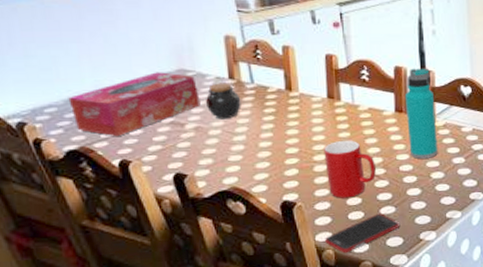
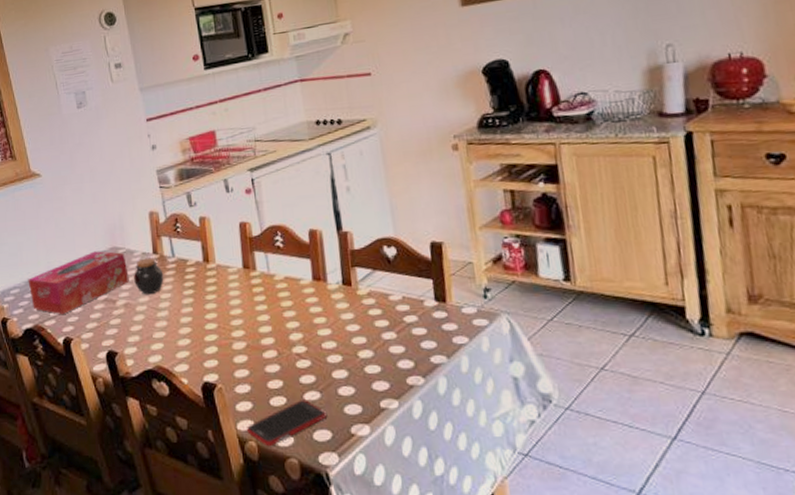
cup: present [324,140,376,198] -> none [241,313,297,380]
water bottle: present [404,68,438,159] -> none [321,229,364,334]

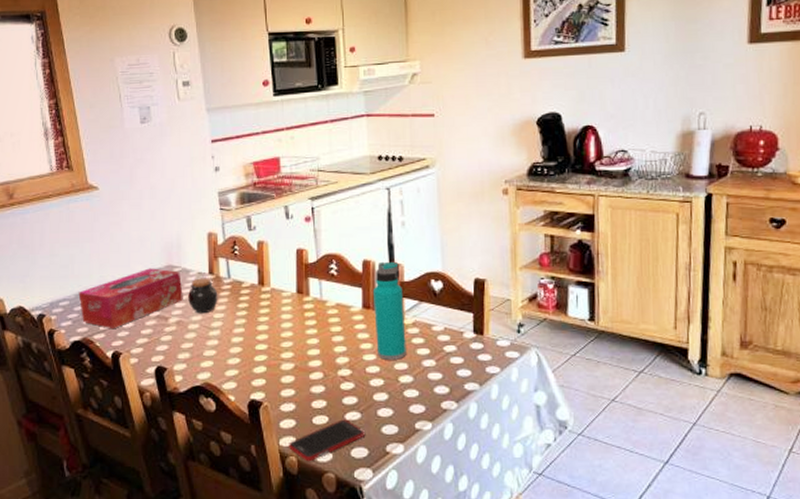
water bottle: none [321,229,364,334] -> present [372,261,406,360]

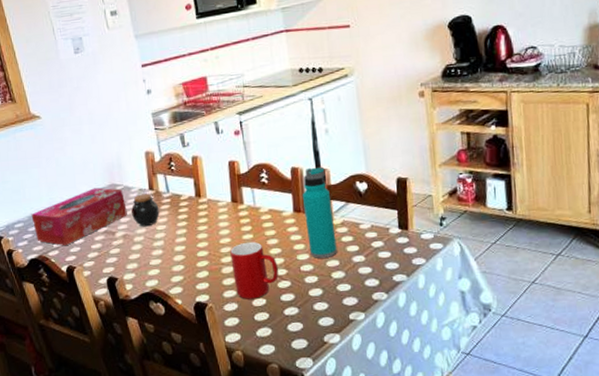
cell phone: present [289,419,366,462] -> none [234,314,304,355]
cup: none [291,337,342,400] -> present [230,241,278,299]

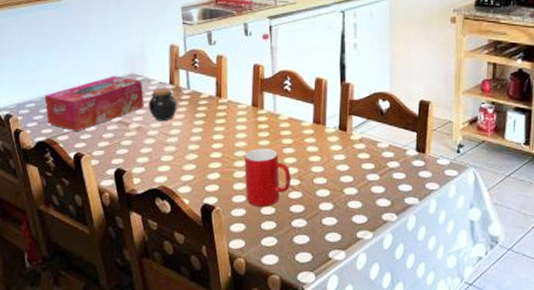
water bottle: present [302,166,337,258] -> none [323,80,353,173]

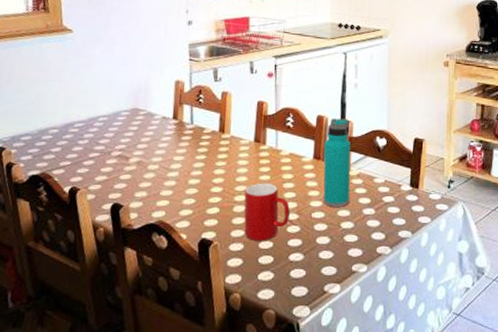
tissue box: present [44,76,144,131] -> none [41,110,146,165]
jar: present [149,87,177,121] -> none [150,122,180,156]
water bottle: none [323,80,353,173] -> present [323,118,351,207]

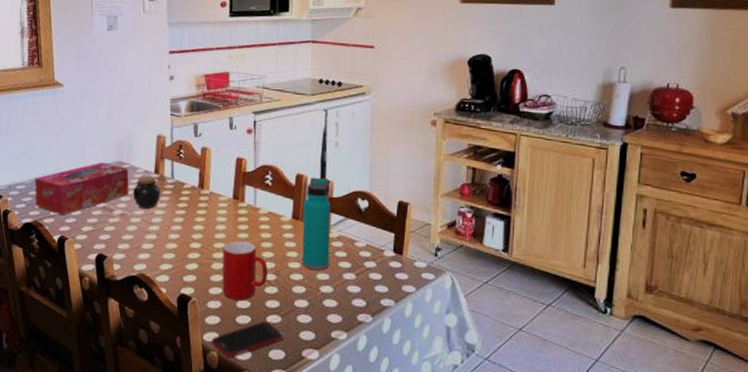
tissue box: none [41,110,146,165] -> present [34,162,129,215]
jar: none [150,122,180,156] -> present [133,176,161,209]
cell phone: none [234,260,307,299] -> present [211,321,284,359]

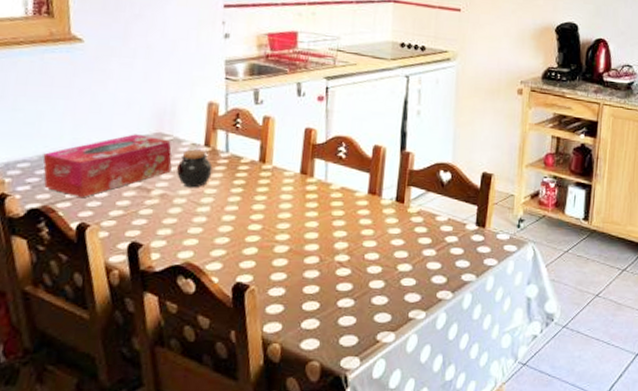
cell phone: present [211,321,284,359] -> none [273,306,357,350]
cup: present [222,241,268,300] -> none [286,220,340,285]
water bottle: present [301,177,331,270] -> none [378,148,411,248]

